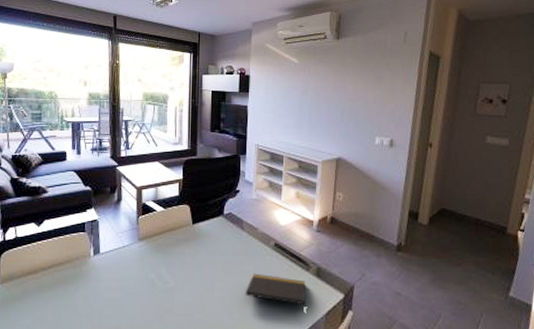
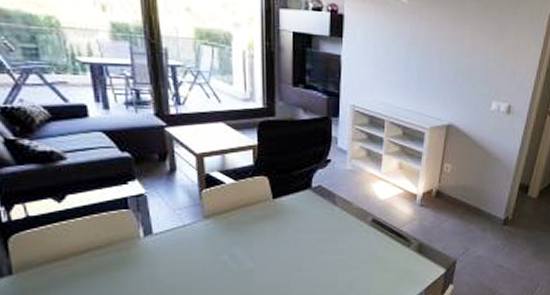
notepad: present [245,273,306,307] -> none [337,251,406,283]

